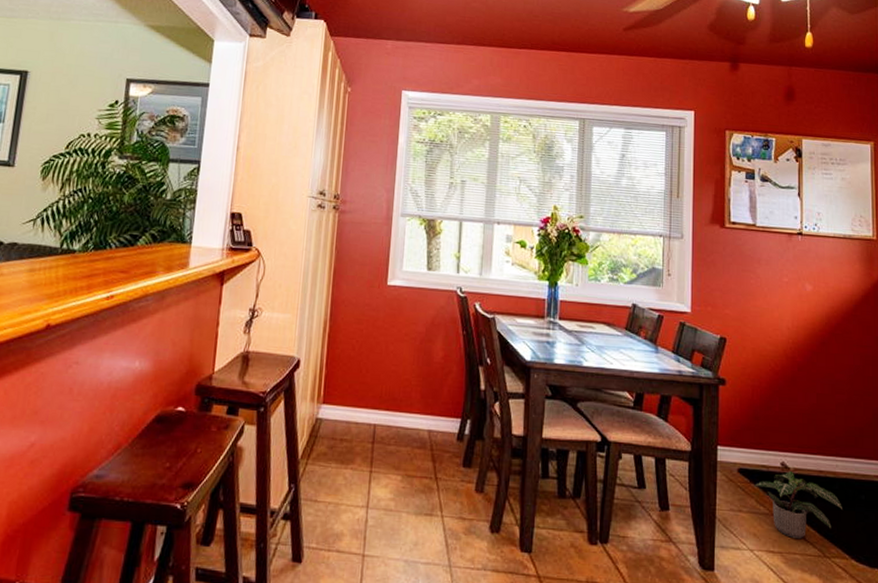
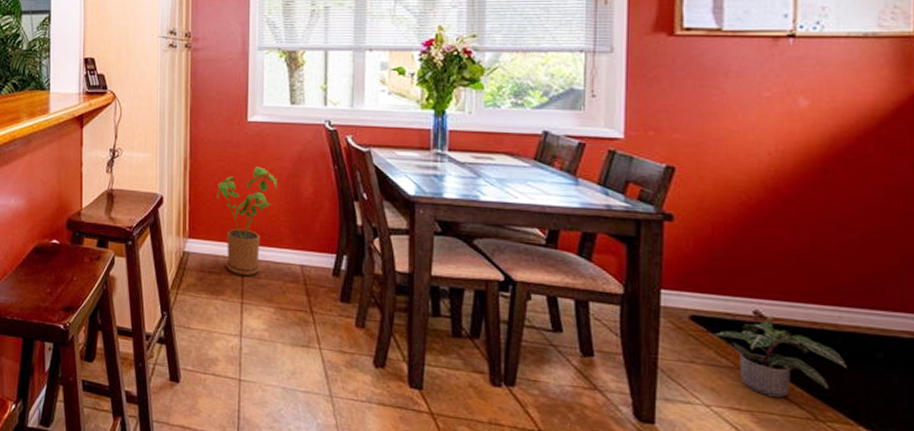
house plant: none [353,330,412,443] -> present [217,167,278,276]

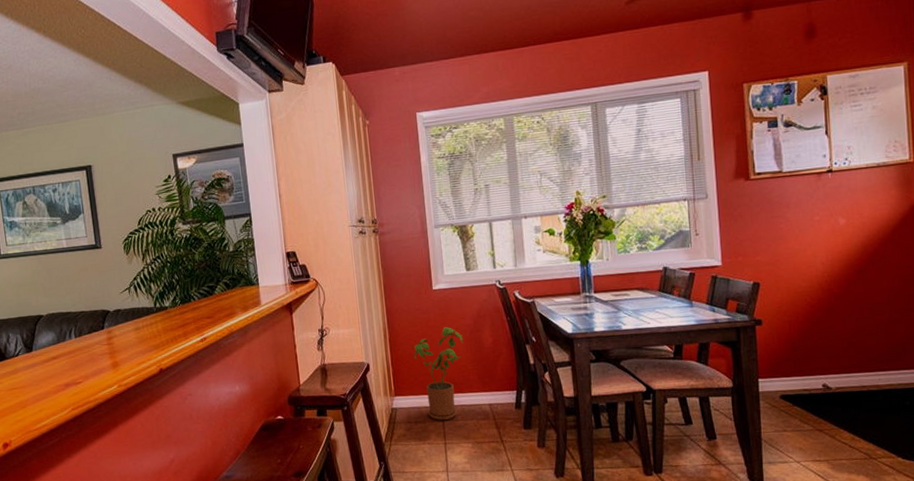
potted plant: present [713,321,847,398] -> none [797,391,887,447]

